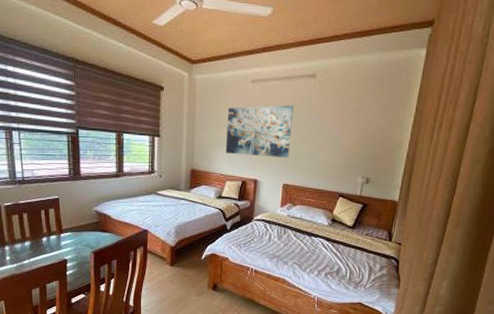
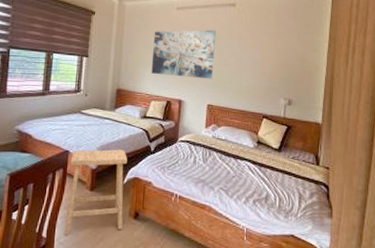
stool: none [149,228,204,304] -> present [65,149,127,235]

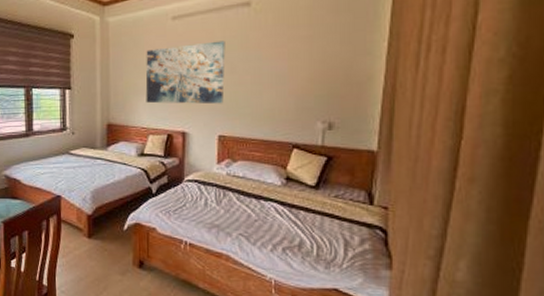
stool: present [65,149,127,235] -> none [63,193,126,284]

